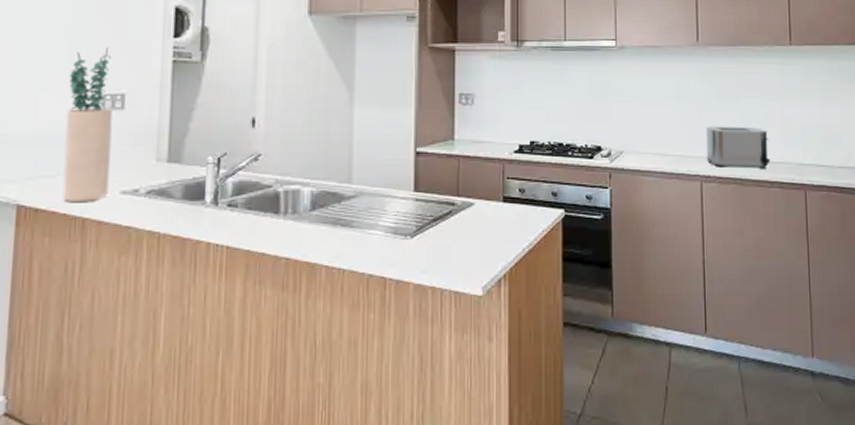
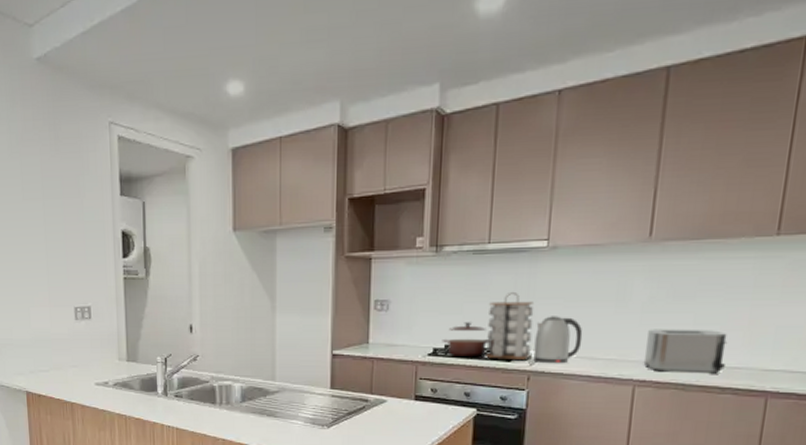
vase: present [62,47,113,203] -> none [49,269,86,391]
saucepan: none [527,118,574,155] -> present [442,322,492,358]
spice rack: none [569,87,610,156] -> present [486,291,534,359]
kettle: none [612,112,654,161] -> present [533,316,583,364]

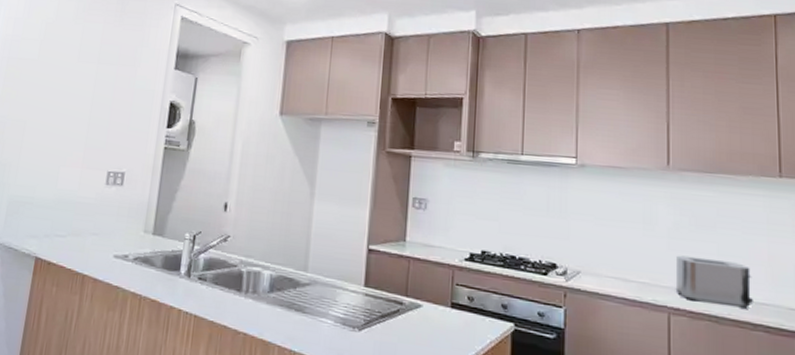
saucepan: present [442,322,492,358] -> none [478,229,527,268]
spice rack: present [486,291,534,359] -> none [522,203,567,275]
kettle: present [533,316,583,364] -> none [569,232,615,283]

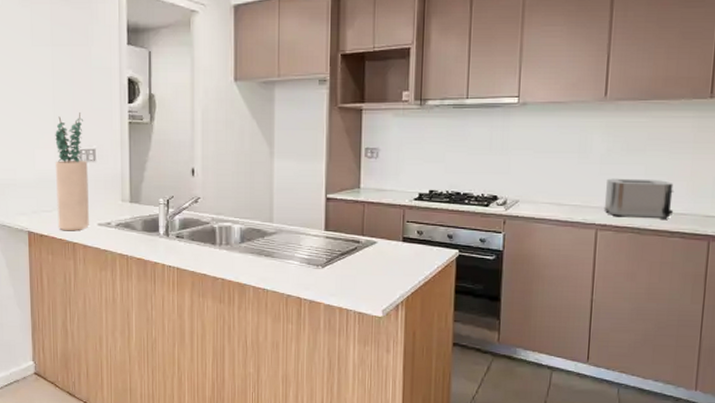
vase: none [69,133,117,262] -> present [55,112,89,231]

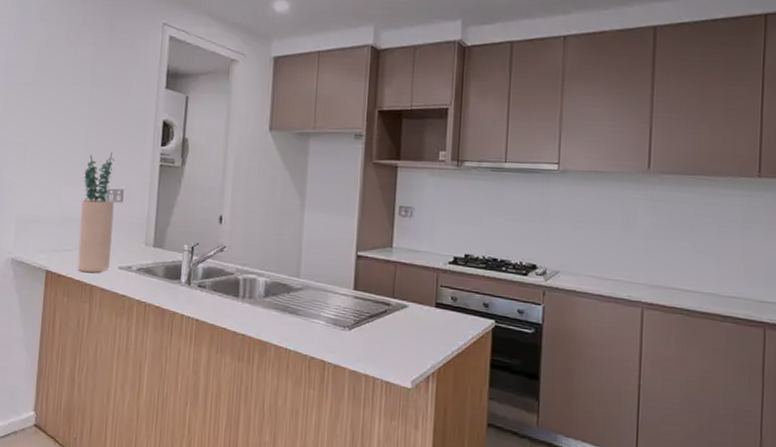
toaster: present [603,178,674,219] -> none [650,254,726,302]

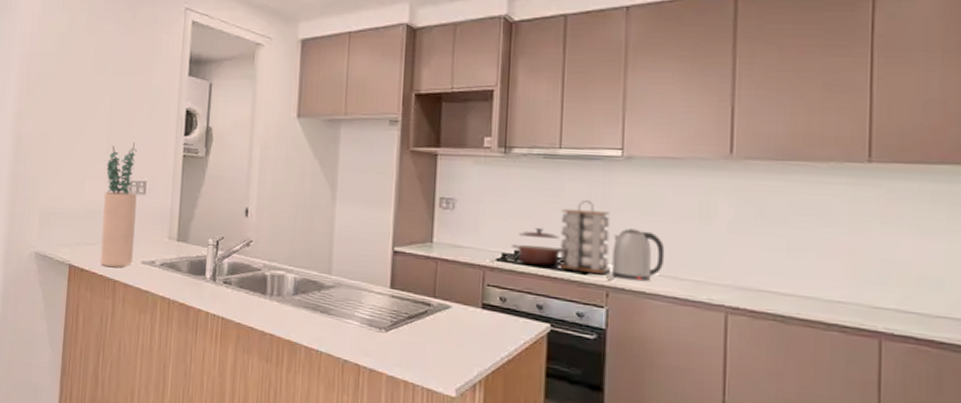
saucepan: none [462,234,509,269] -> present [511,228,565,267]
spice rack: none [503,208,548,275] -> present [559,199,611,274]
kettle: none [548,234,593,282] -> present [612,228,665,282]

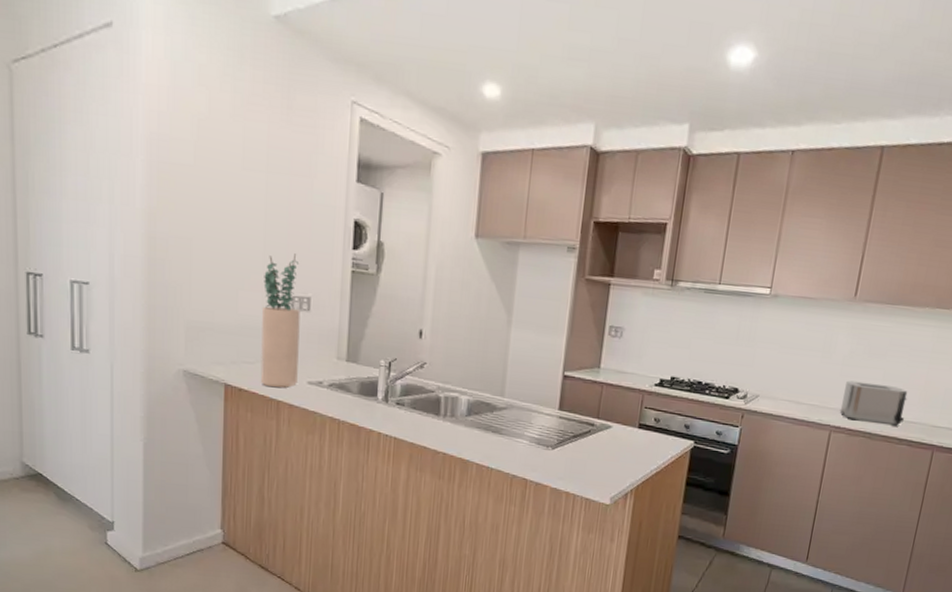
saucepan: present [511,228,565,267] -> none [668,357,714,392]
spice rack: present [559,199,611,274] -> none [707,332,754,398]
kettle: present [612,228,665,282] -> none [748,359,793,406]
toaster: none [734,251,829,307] -> present [839,380,908,426]

